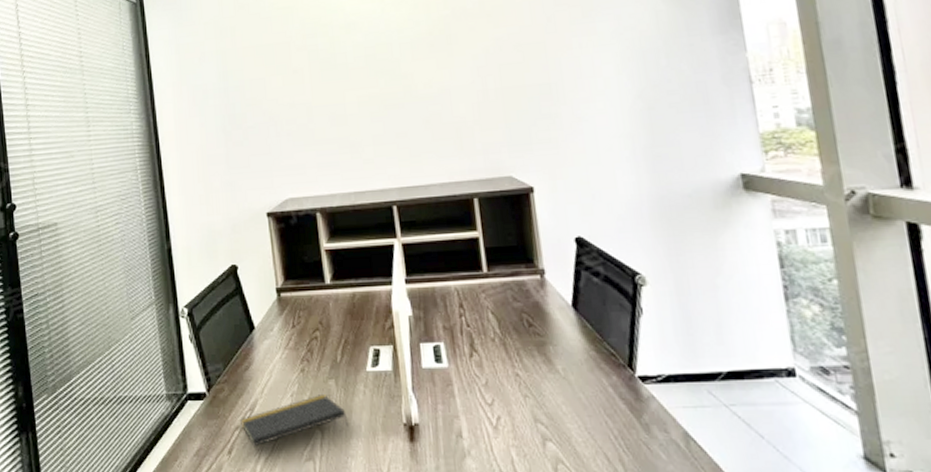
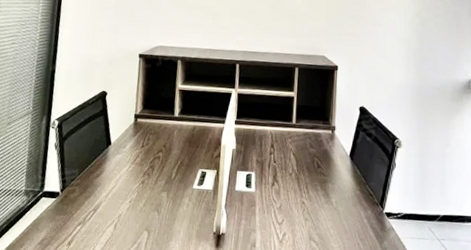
notepad: present [240,395,349,447] -> none [84,203,171,241]

